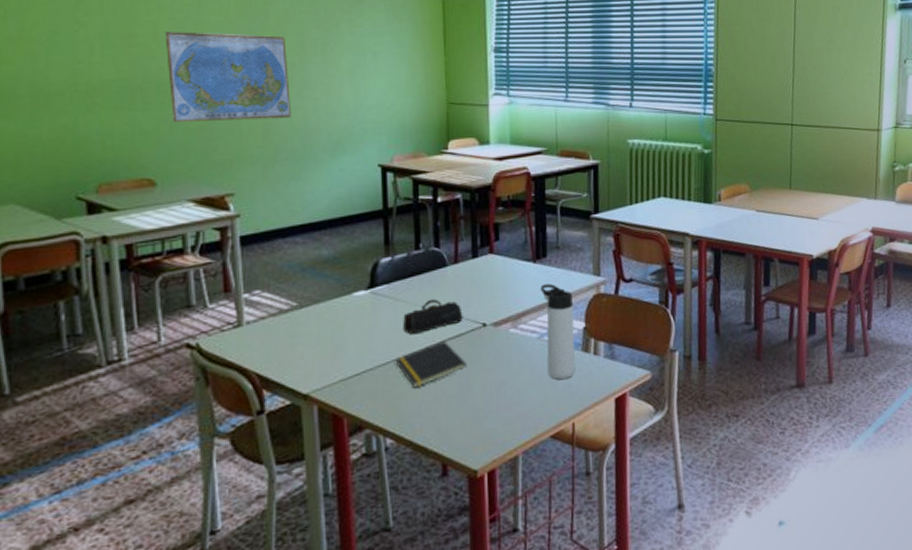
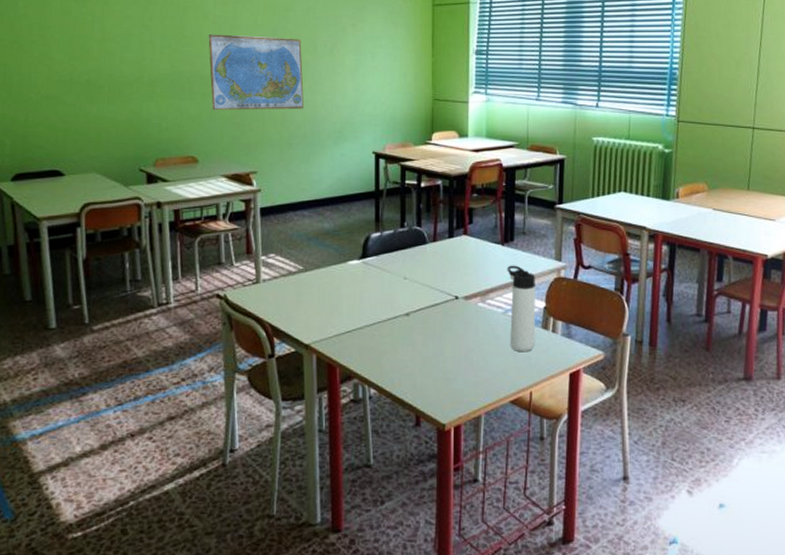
notepad: present [395,341,467,388] -> none [380,309,440,348]
pencil case: present [403,299,463,335] -> none [388,271,439,301]

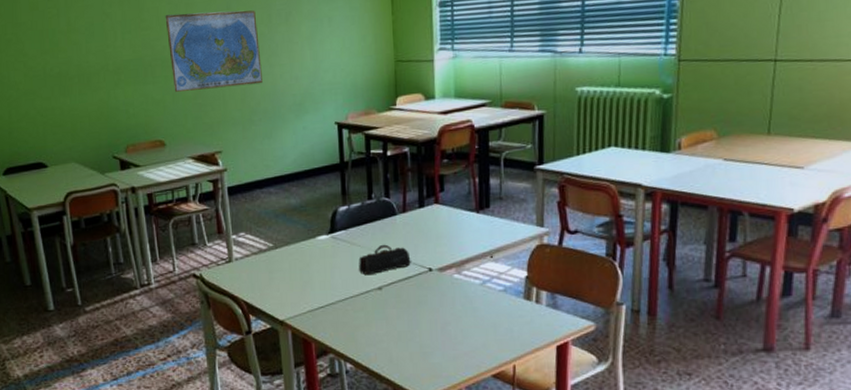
pencil case: none [388,271,439,301] -> present [359,244,411,276]
thermos bottle: present [507,265,536,353] -> none [483,233,517,325]

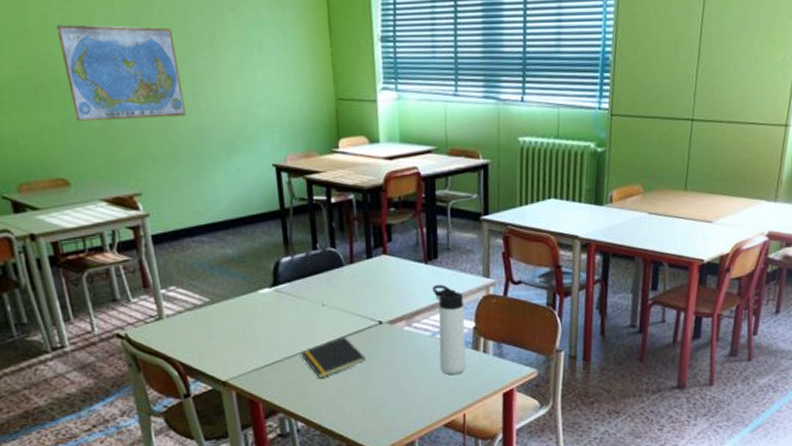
notepad: none [352,282,415,322] -> present [301,337,366,379]
pencil case: present [359,244,411,276] -> none [305,297,361,330]
thermos bottle: none [483,233,517,325] -> present [432,284,466,375]

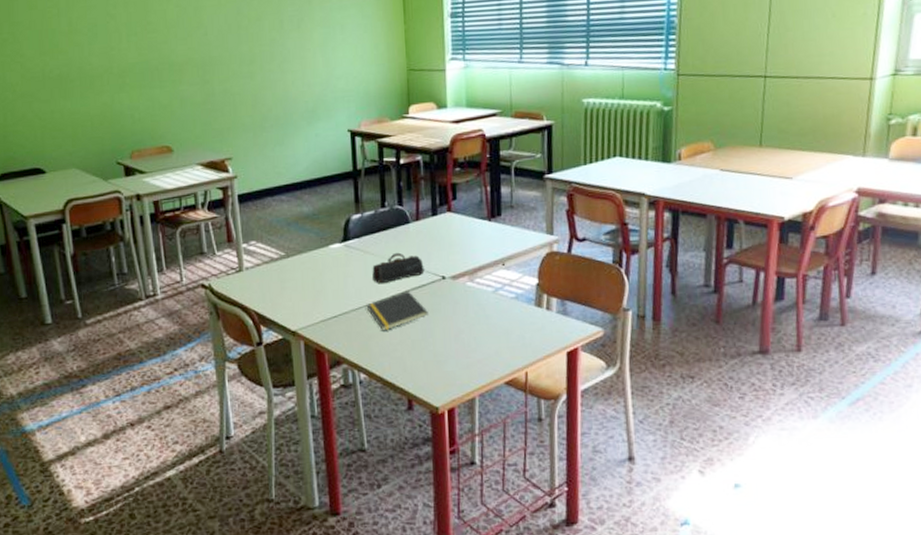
world map: present [56,24,186,121] -> none [173,15,274,97]
pencil case: none [305,297,361,330] -> present [372,252,425,284]
thermos bottle: present [432,284,466,375] -> none [495,241,529,332]

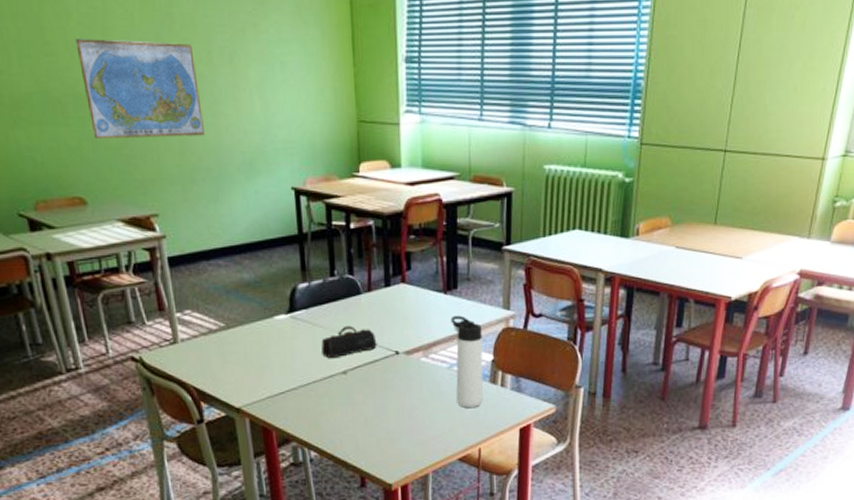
world map: none [173,15,274,97] -> present [75,39,204,138]
notepad: present [366,291,428,331] -> none [315,366,381,408]
thermos bottle: none [495,241,529,332] -> present [450,315,483,409]

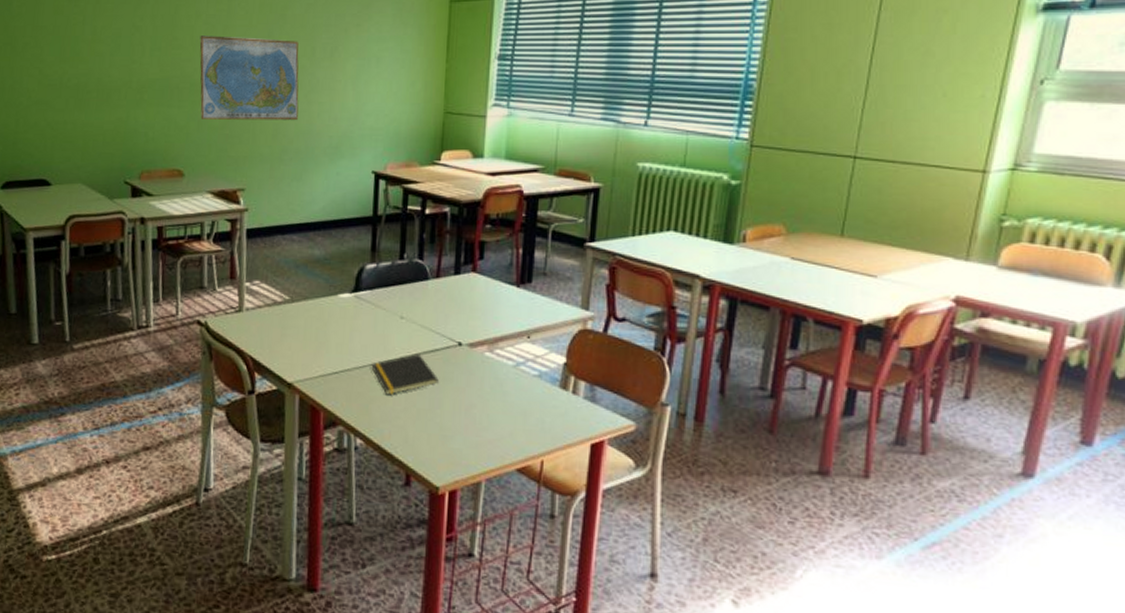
notepad: none [315,366,381,408] -> present [371,354,439,395]
pencil case: present [321,325,377,359] -> none [381,310,440,343]
thermos bottle: present [450,315,483,409] -> none [521,311,555,415]

